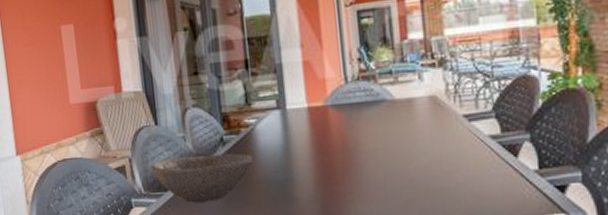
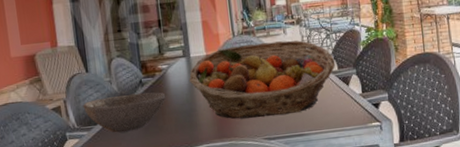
fruit basket: none [284,89,498,196] -> present [189,40,336,119]

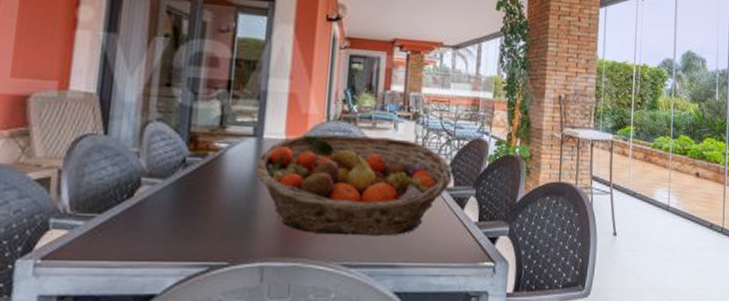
bowl: present [83,92,166,133] -> none [86,175,216,230]

